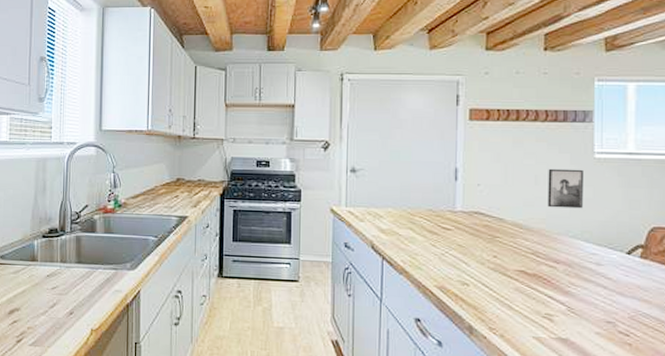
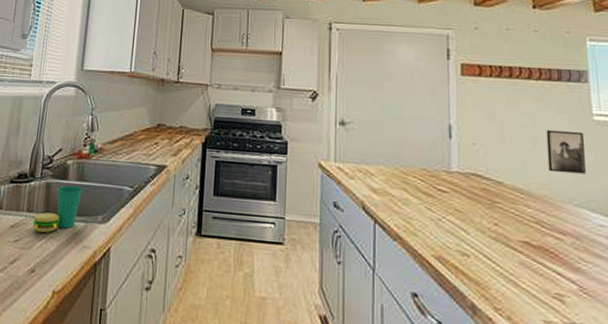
cup: none [67,238,110,280] -> present [32,185,82,233]

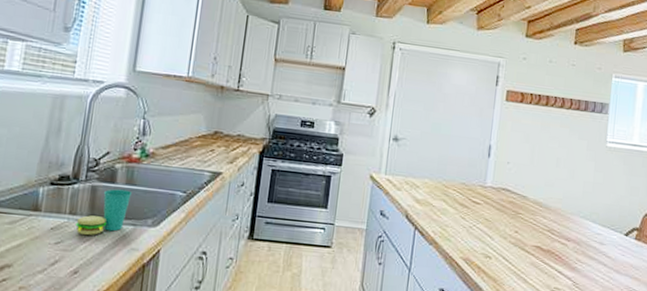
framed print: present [546,129,586,175] -> none [565,153,597,192]

